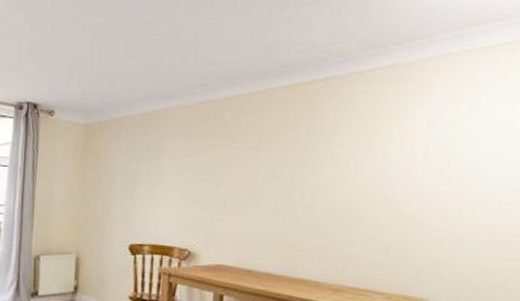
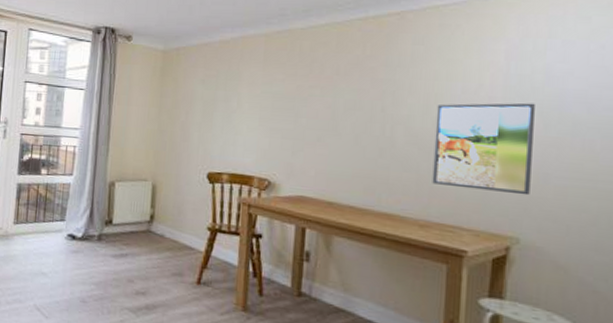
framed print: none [348,168,455,259] -> present [432,102,535,196]

